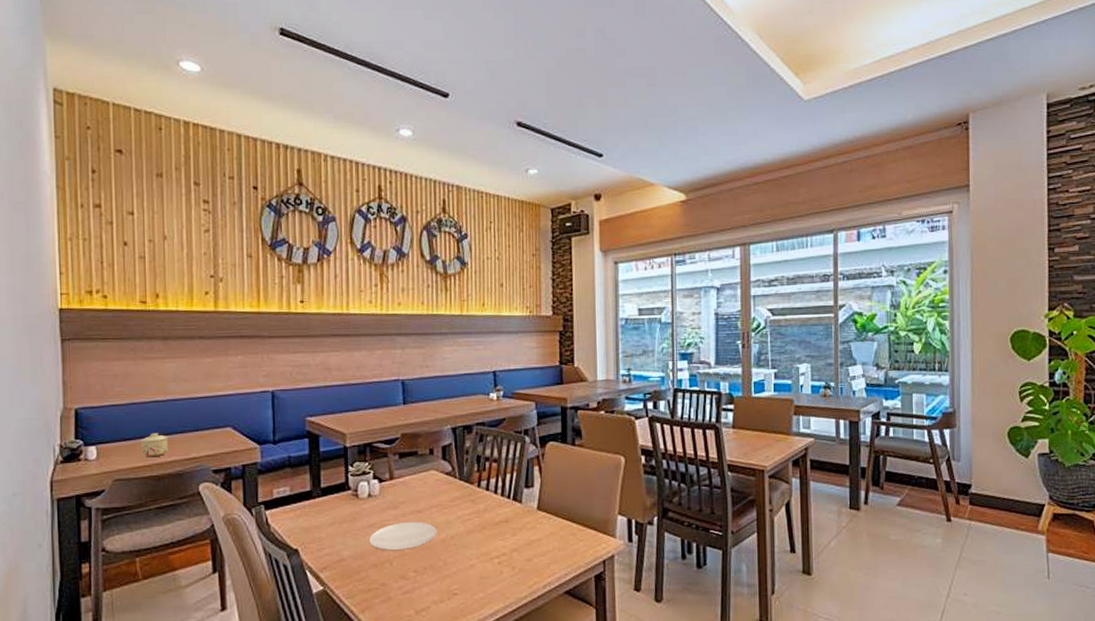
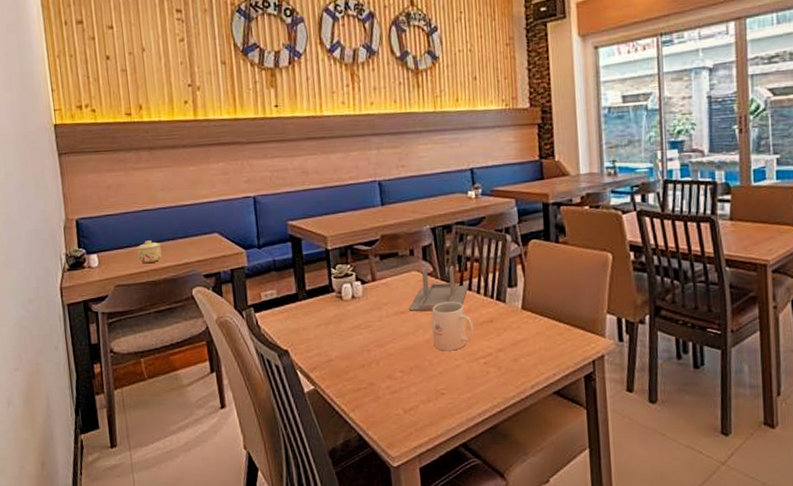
plate: present [369,522,437,551] -> none [355,323,421,352]
napkin holder: none [426,465,485,510] -> present [409,266,468,311]
mug: none [448,501,490,551] -> present [431,301,475,351]

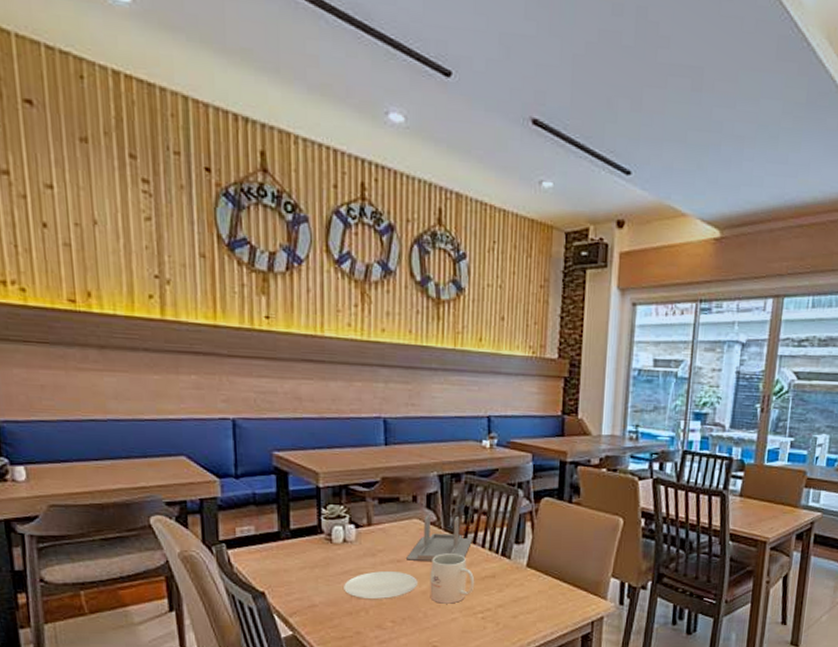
sugar bowl: present [136,240,162,264] -> none [78,456,112,484]
plate: none [355,323,421,352] -> present [344,571,418,600]

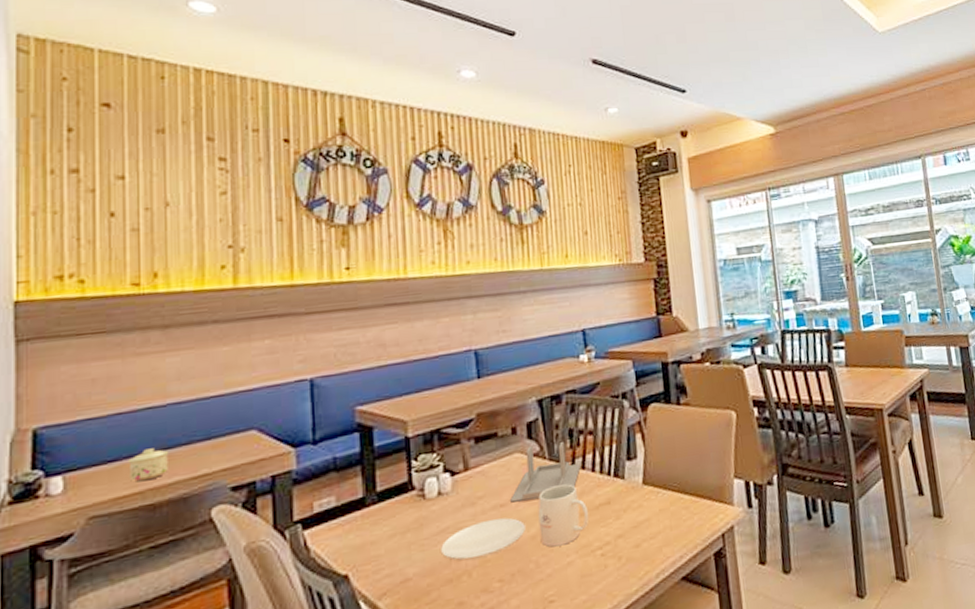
sugar bowl: none [78,456,112,484] -> present [128,448,169,482]

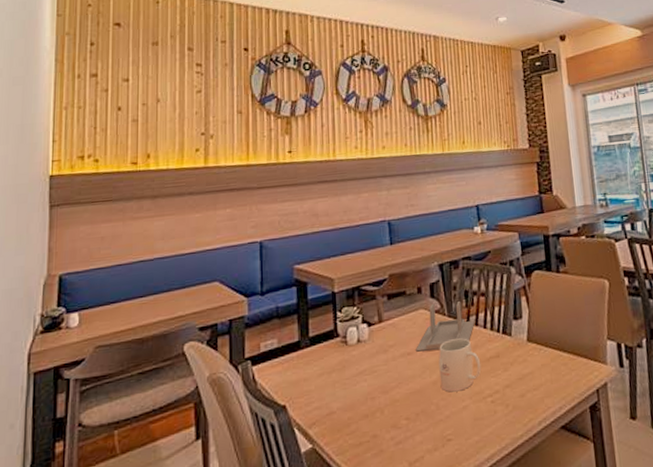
sugar bowl: present [128,448,169,482] -> none [125,293,155,320]
plate: present [441,517,525,561] -> none [359,364,428,400]

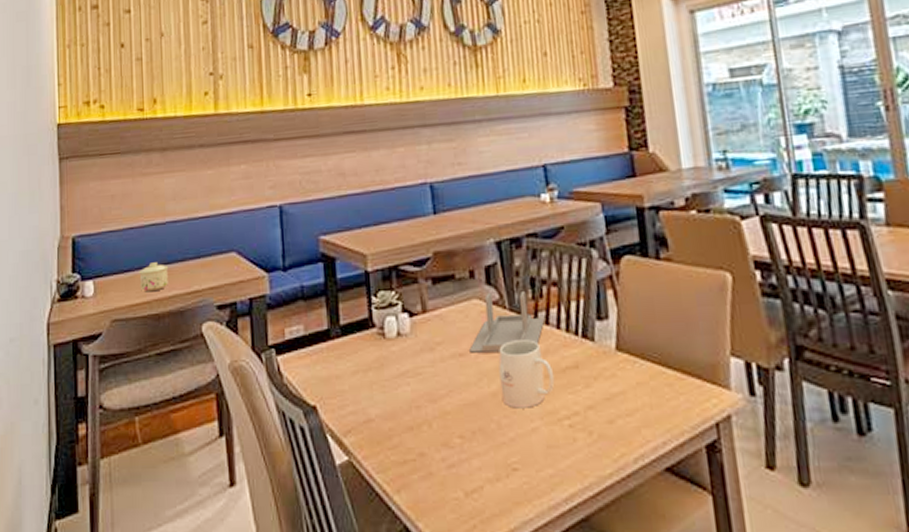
sugar bowl: none [125,293,155,320] -> present [139,262,169,292]

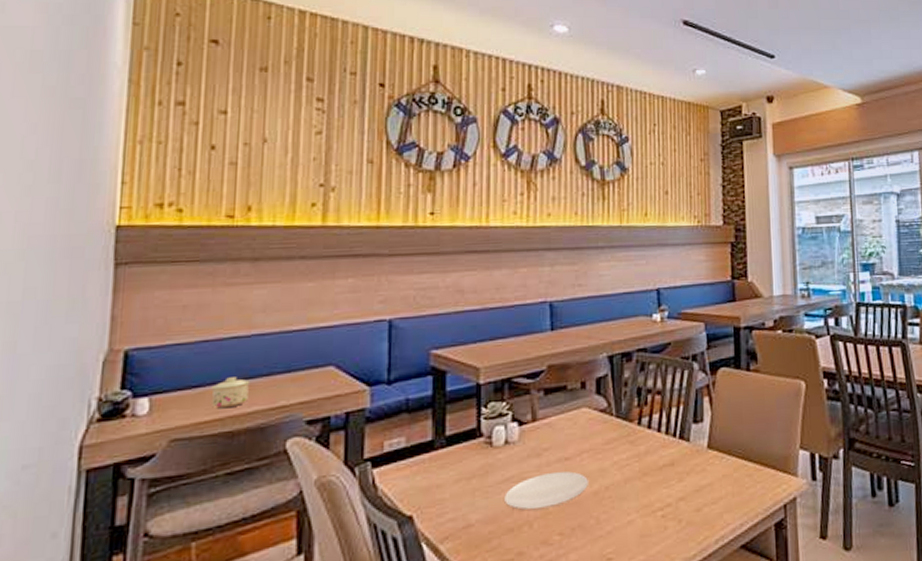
plate: none [401,369,486,409] -> present [504,471,588,511]
napkin holder: present [469,291,544,353] -> none [575,400,647,457]
mug: present [498,339,555,409] -> none [602,442,652,505]

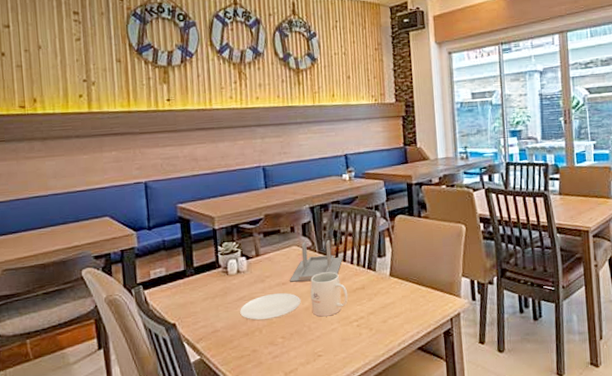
sugar bowl: present [211,377,251,409] -> none [26,225,52,248]
napkin holder: none [575,400,647,457] -> present [290,240,342,282]
mug: none [602,442,652,505] -> present [310,272,349,317]

